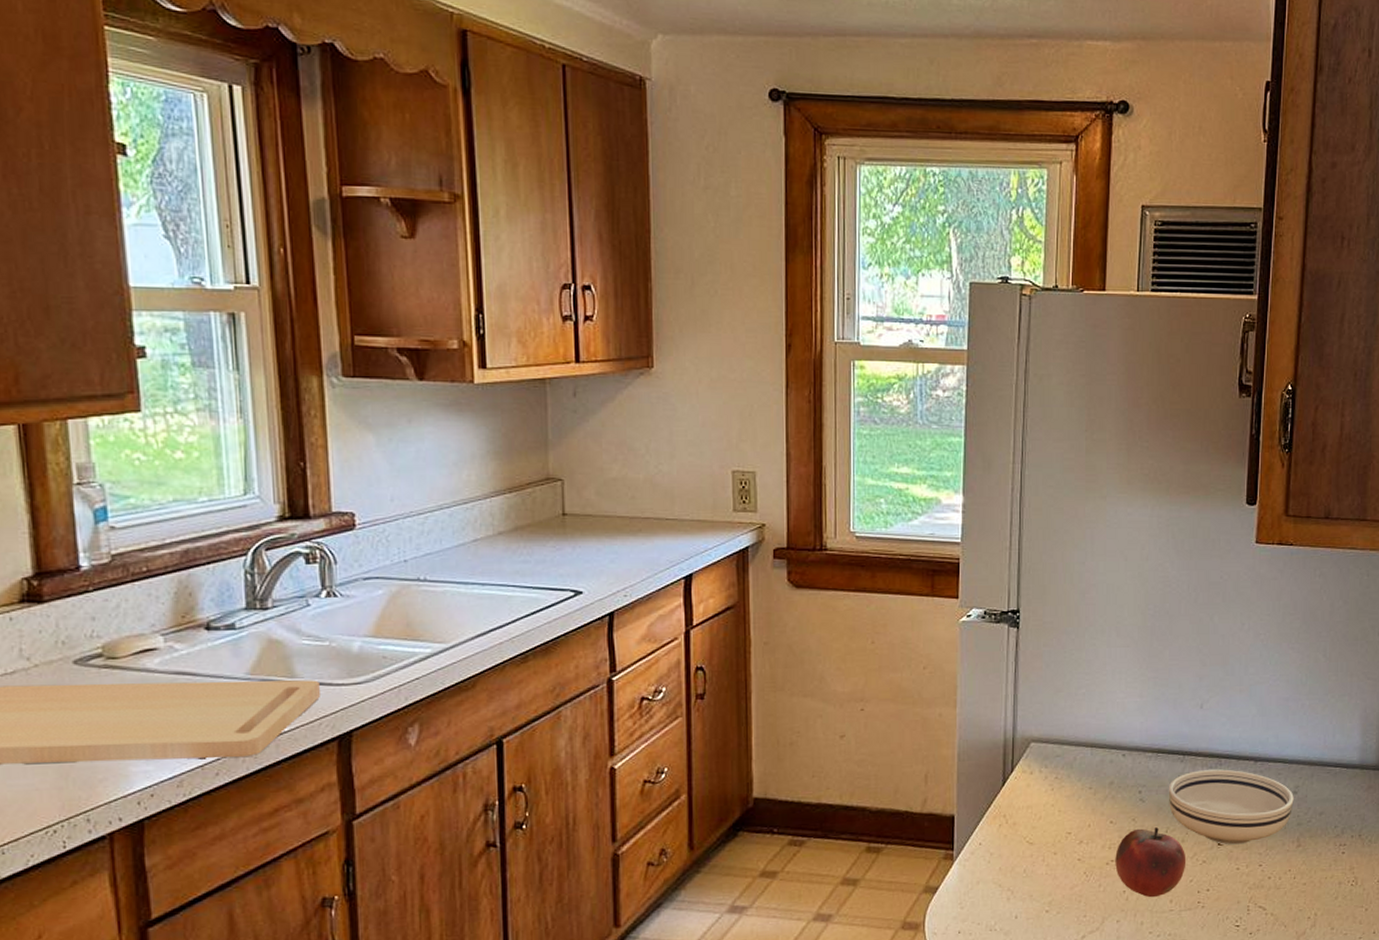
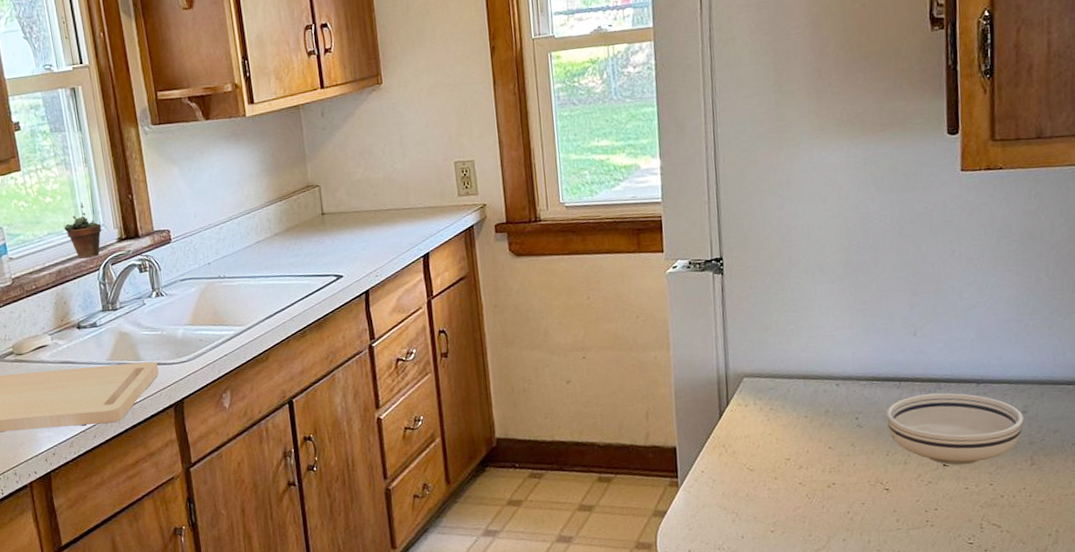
succulent plant: none [199,463,257,539] -> present [64,201,102,260]
fruit: present [1115,827,1187,898] -> none [836,451,911,518]

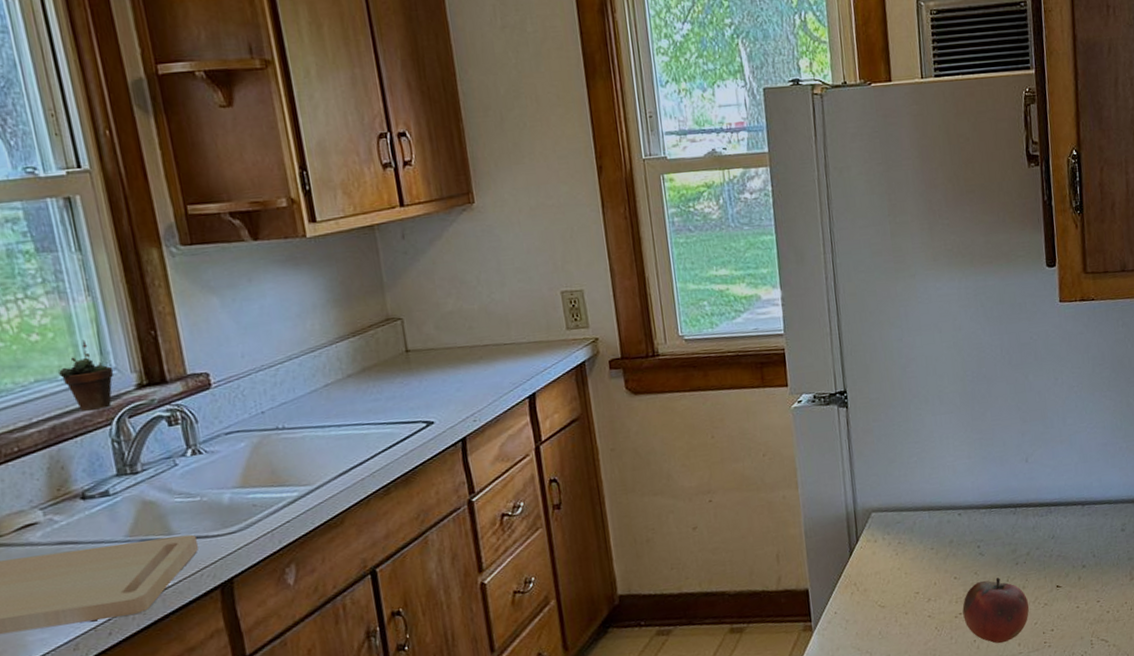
fruit: none [836,451,911,518] -> present [962,577,1029,644]
bowl: present [885,392,1024,466] -> none [1004,515,1123,586]

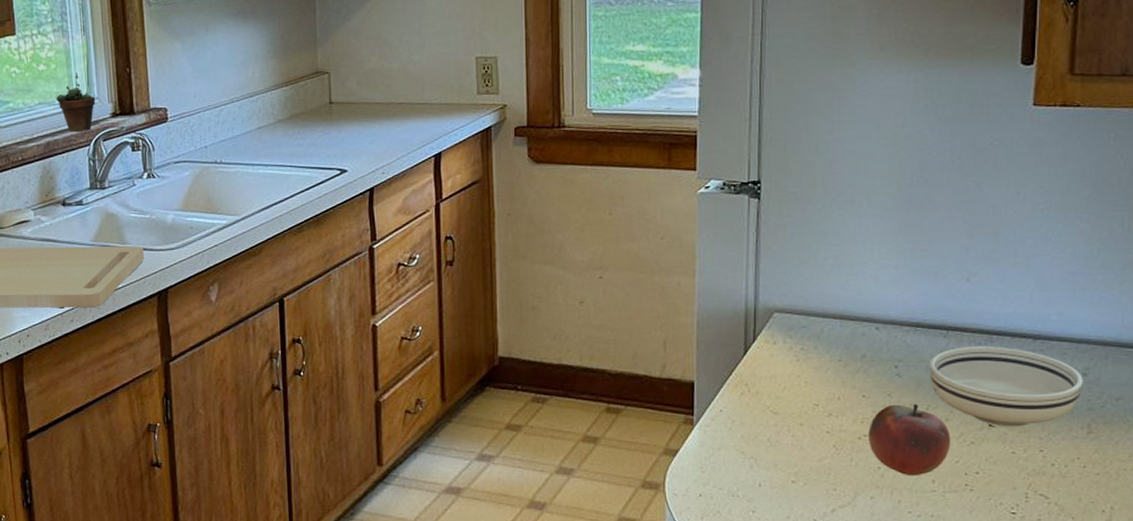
bowl: none [1004,515,1123,586] -> present [929,346,1083,427]

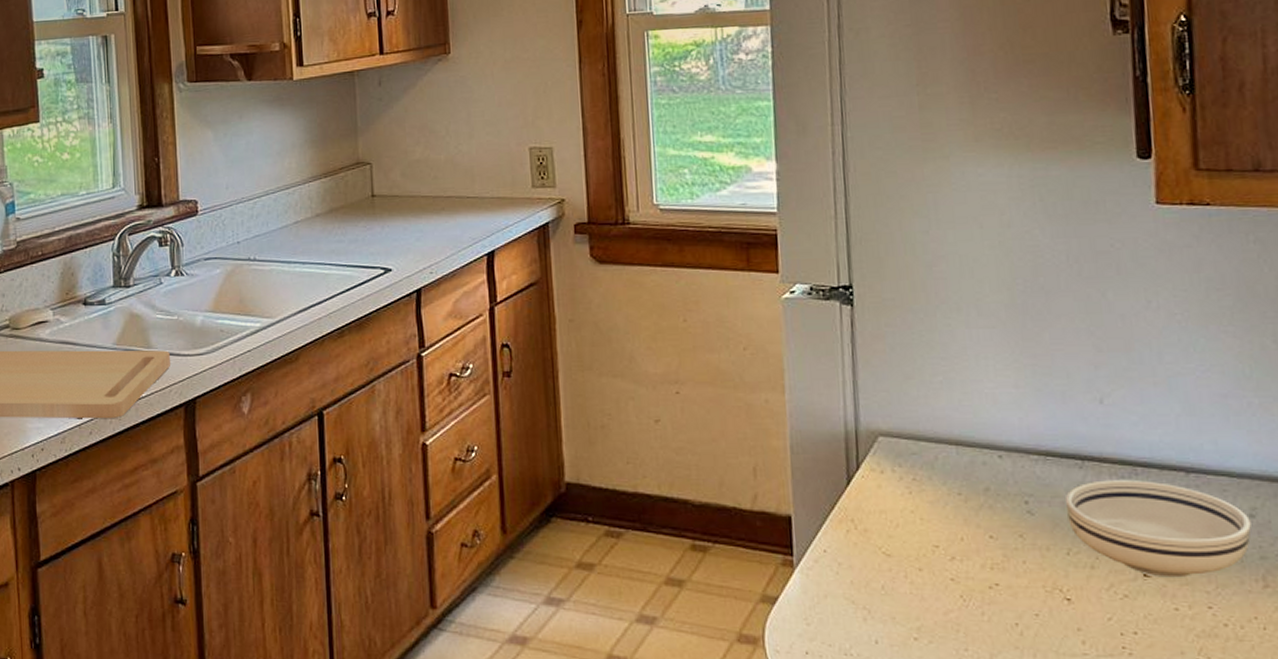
succulent plant: present [56,72,96,133] -> none [80,161,122,226]
fruit: present [868,404,951,476] -> none [1000,547,1100,636]

